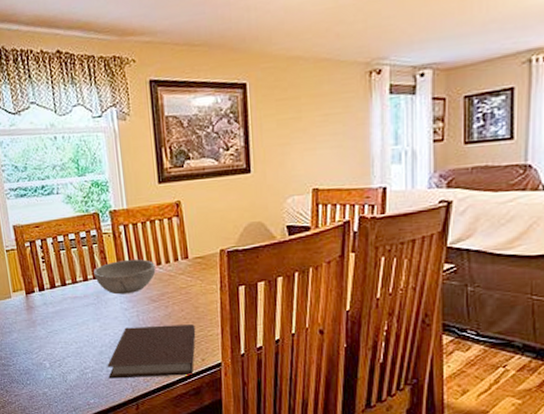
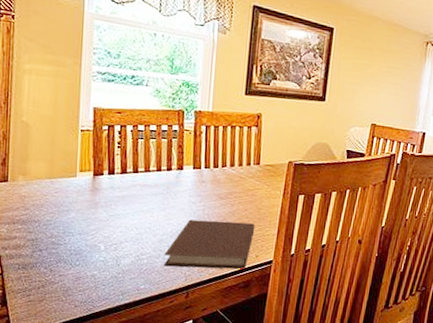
bowl: present [94,259,156,295] -> none [168,157,229,189]

